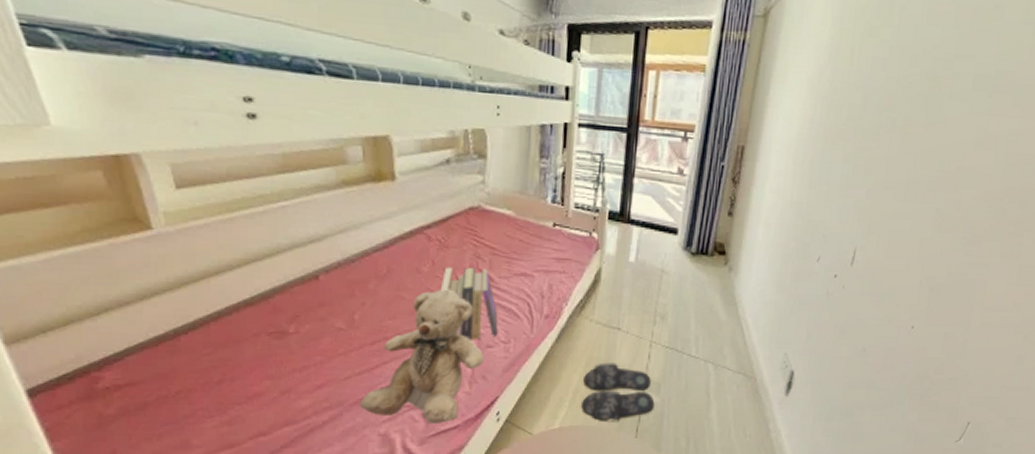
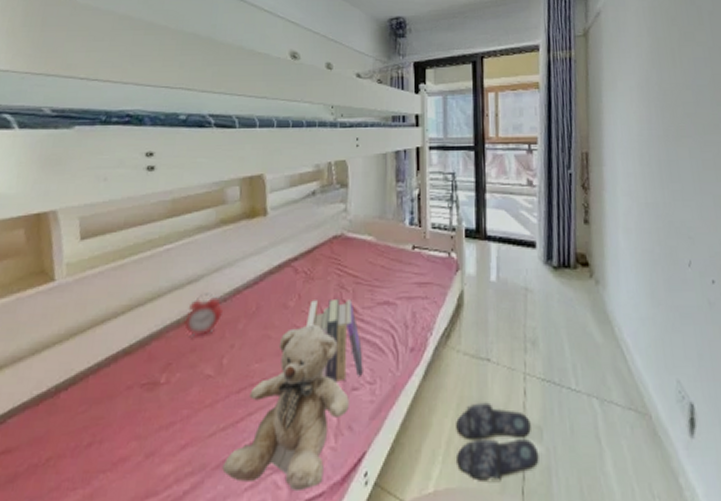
alarm clock: none [310,252,350,294] -> present [184,292,222,337]

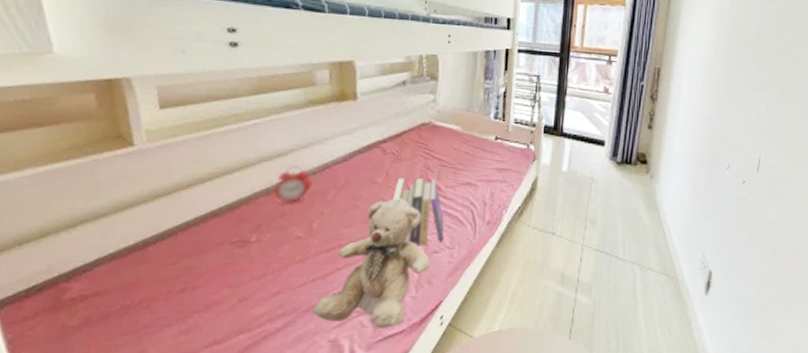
slippers: present [456,402,539,481] -> none [519,266,587,323]

